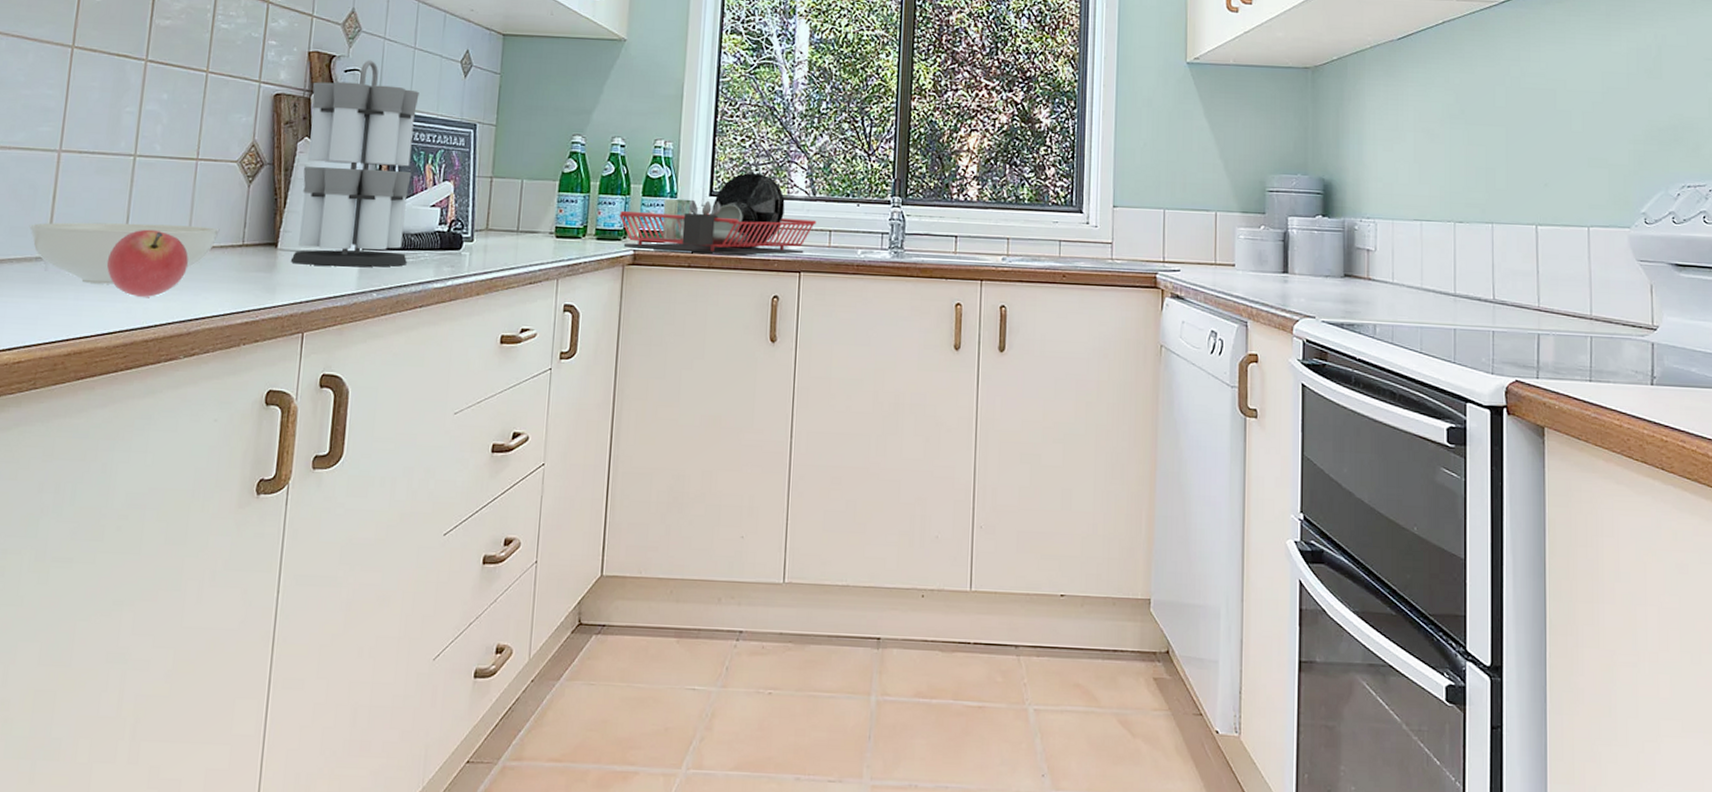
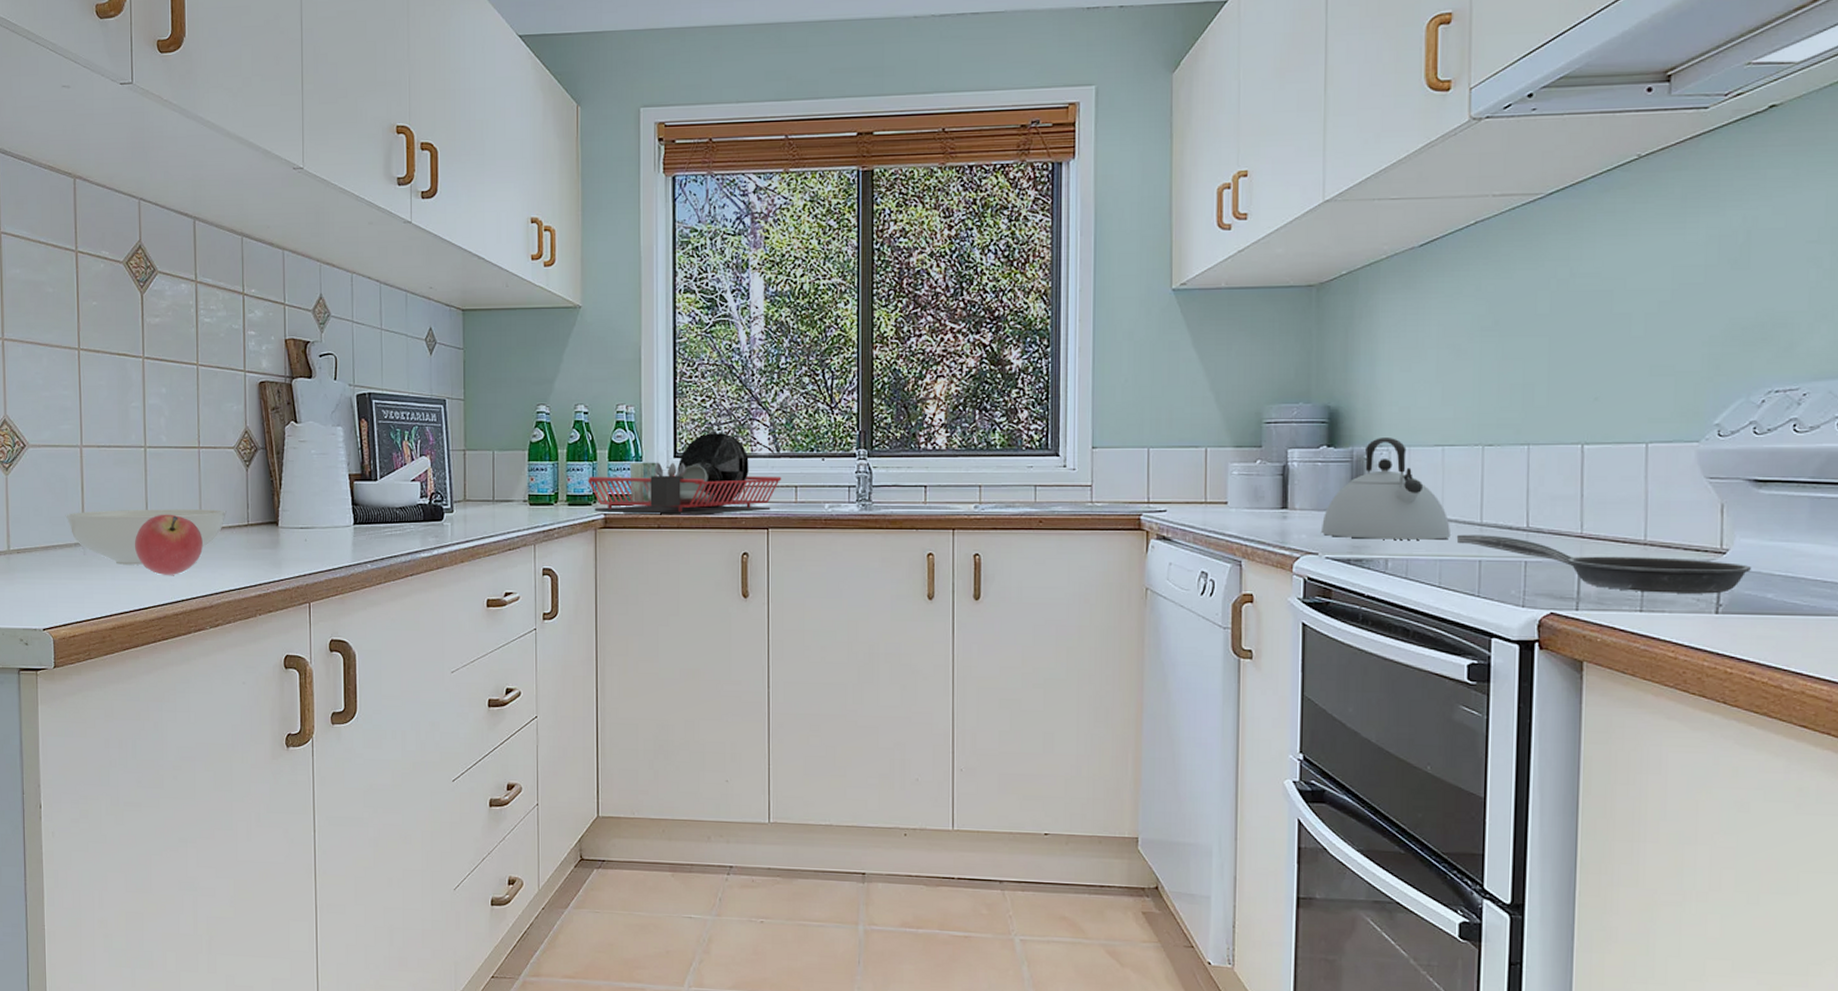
spice rack: present [290,60,419,267] -> none [291,343,395,541]
kettle: none [1317,210,1430,308] -> present [1320,438,1452,540]
frying pan: none [1434,304,1677,367] -> present [1456,534,1751,594]

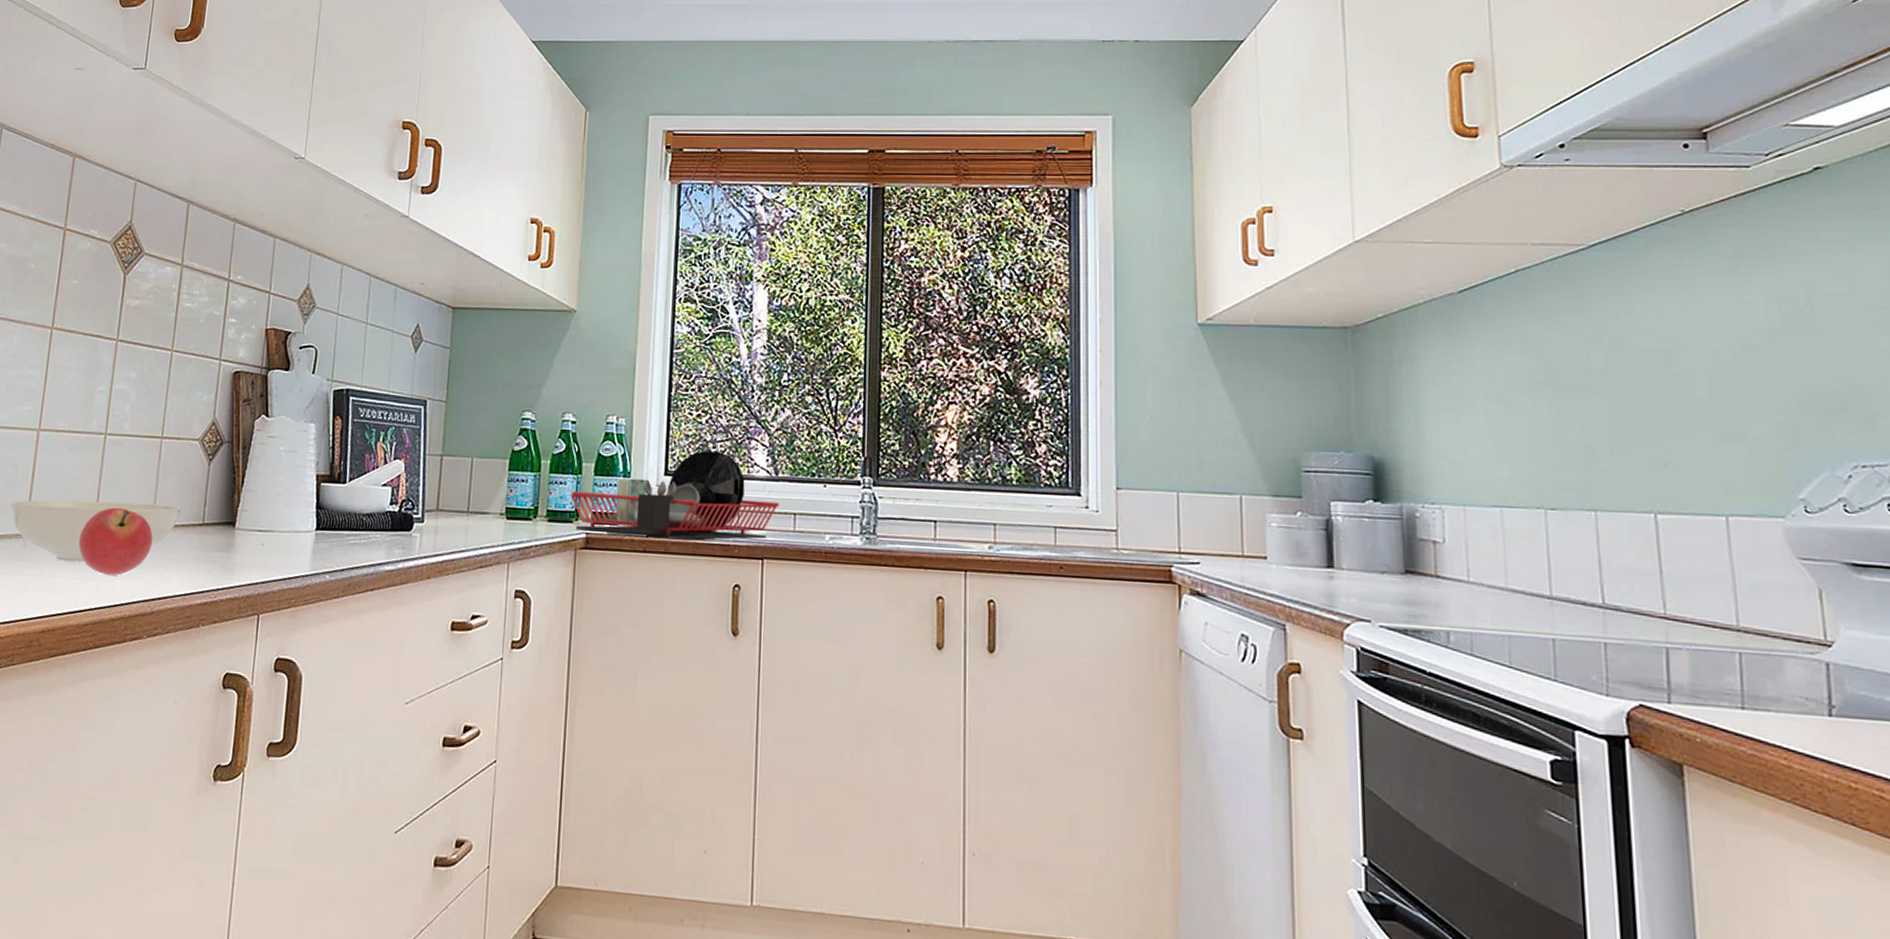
kettle: present [1320,438,1452,540] -> none [1372,494,1519,613]
frying pan: present [1456,534,1751,594] -> none [1524,608,1862,693]

